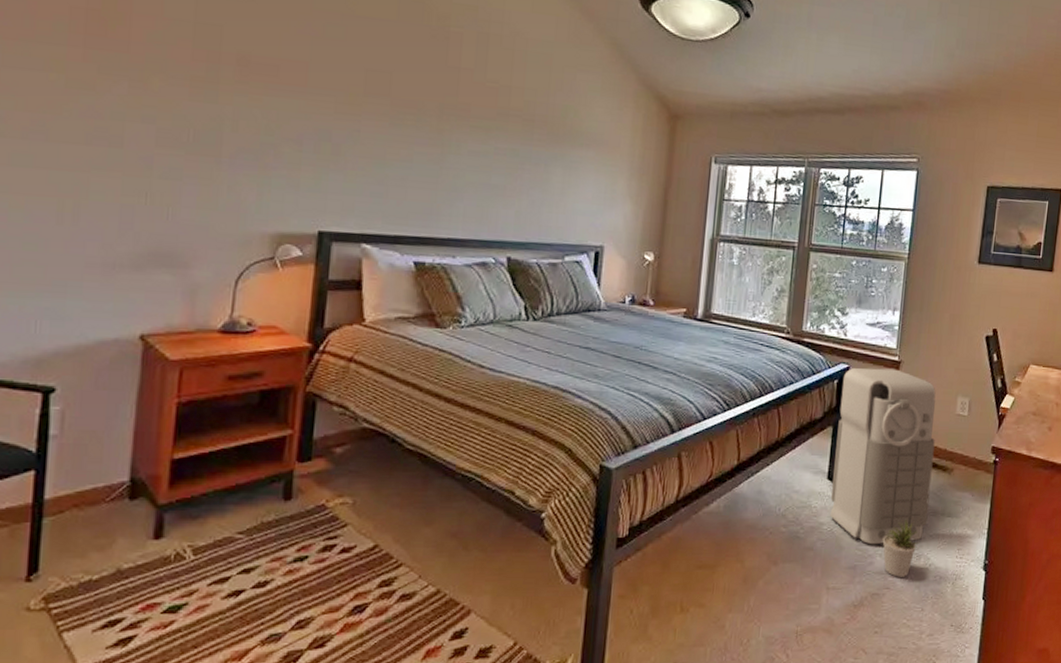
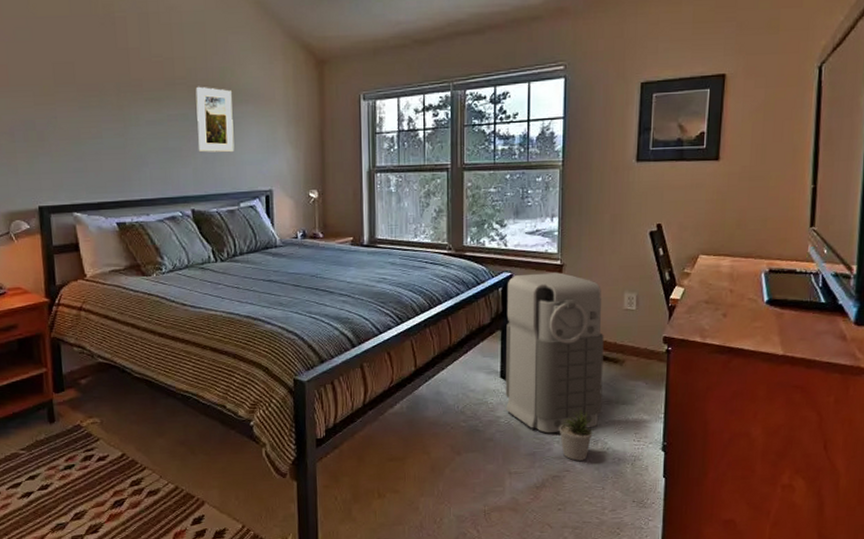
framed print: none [526,121,572,199] -> present [195,86,235,153]

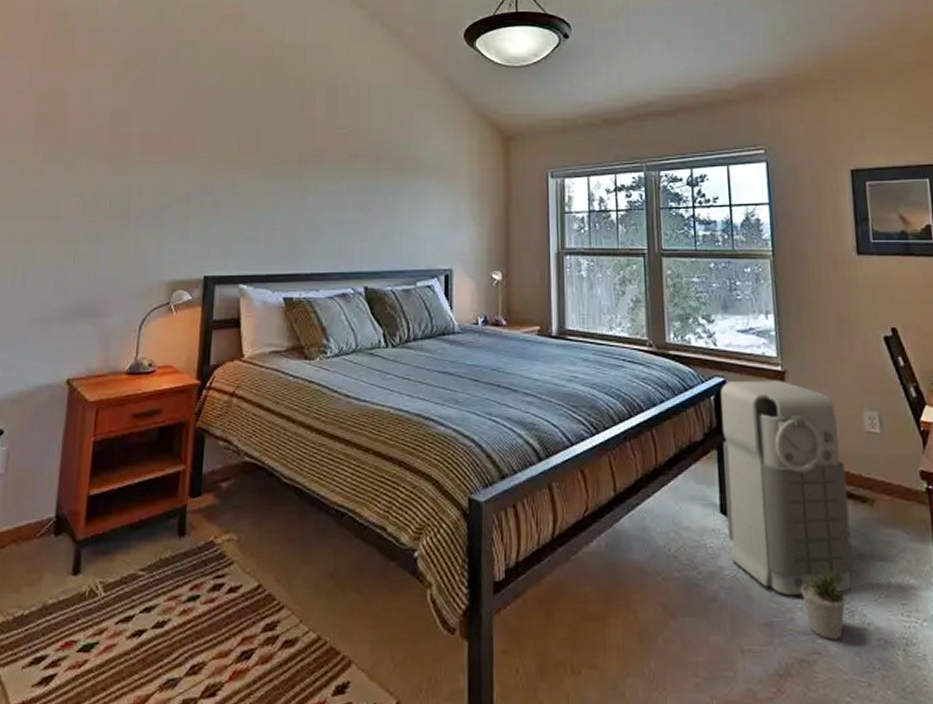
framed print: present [195,86,235,153] -> none [377,158,414,227]

